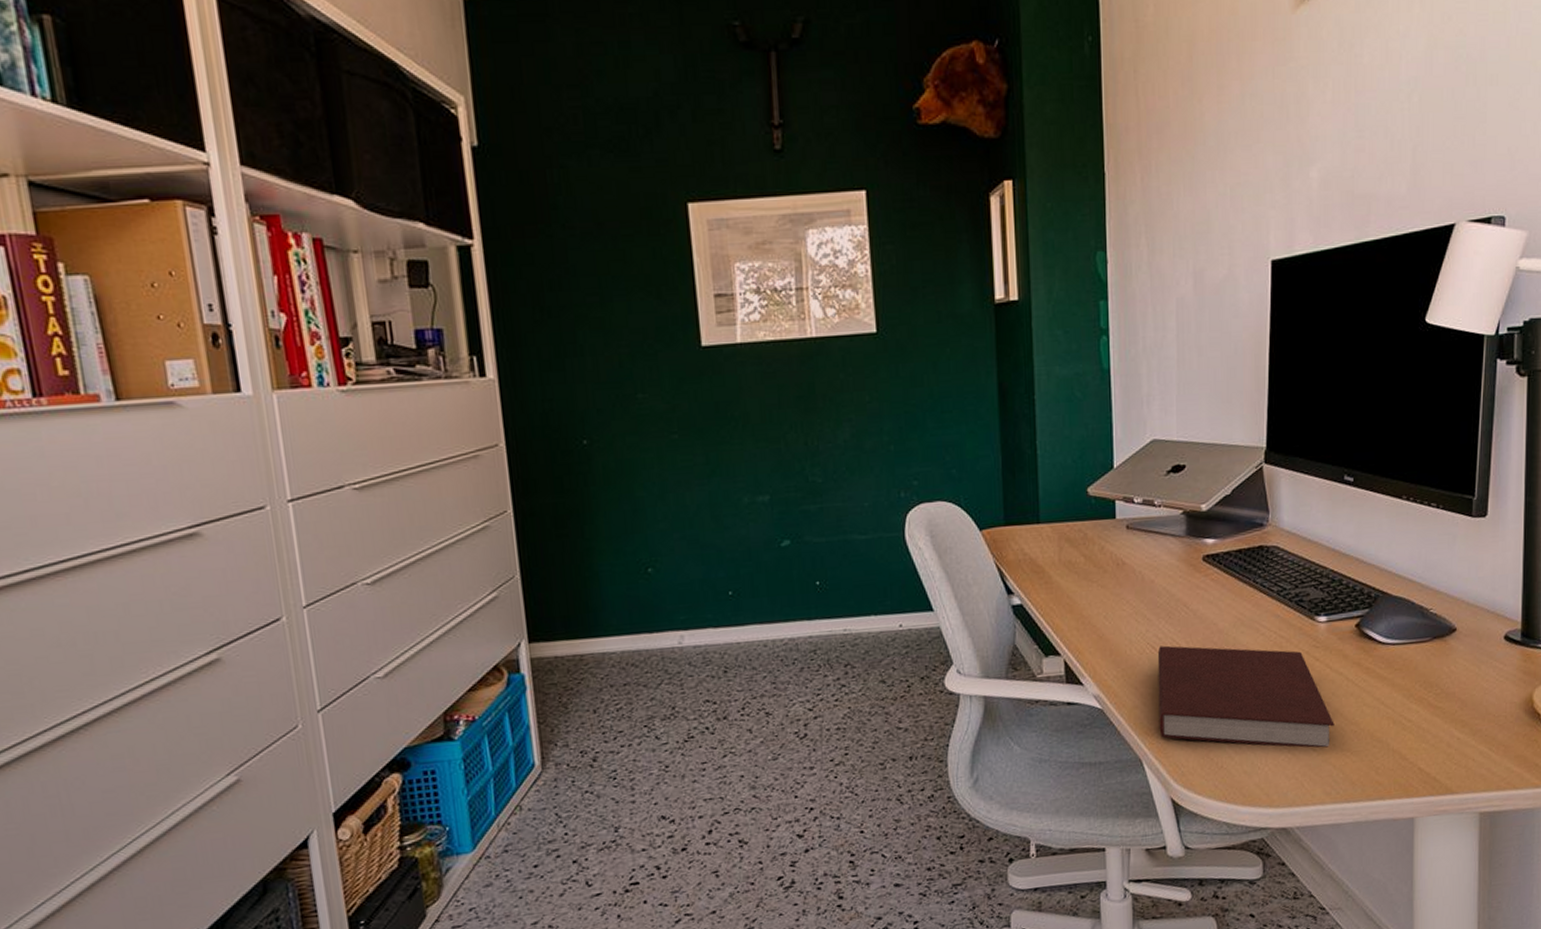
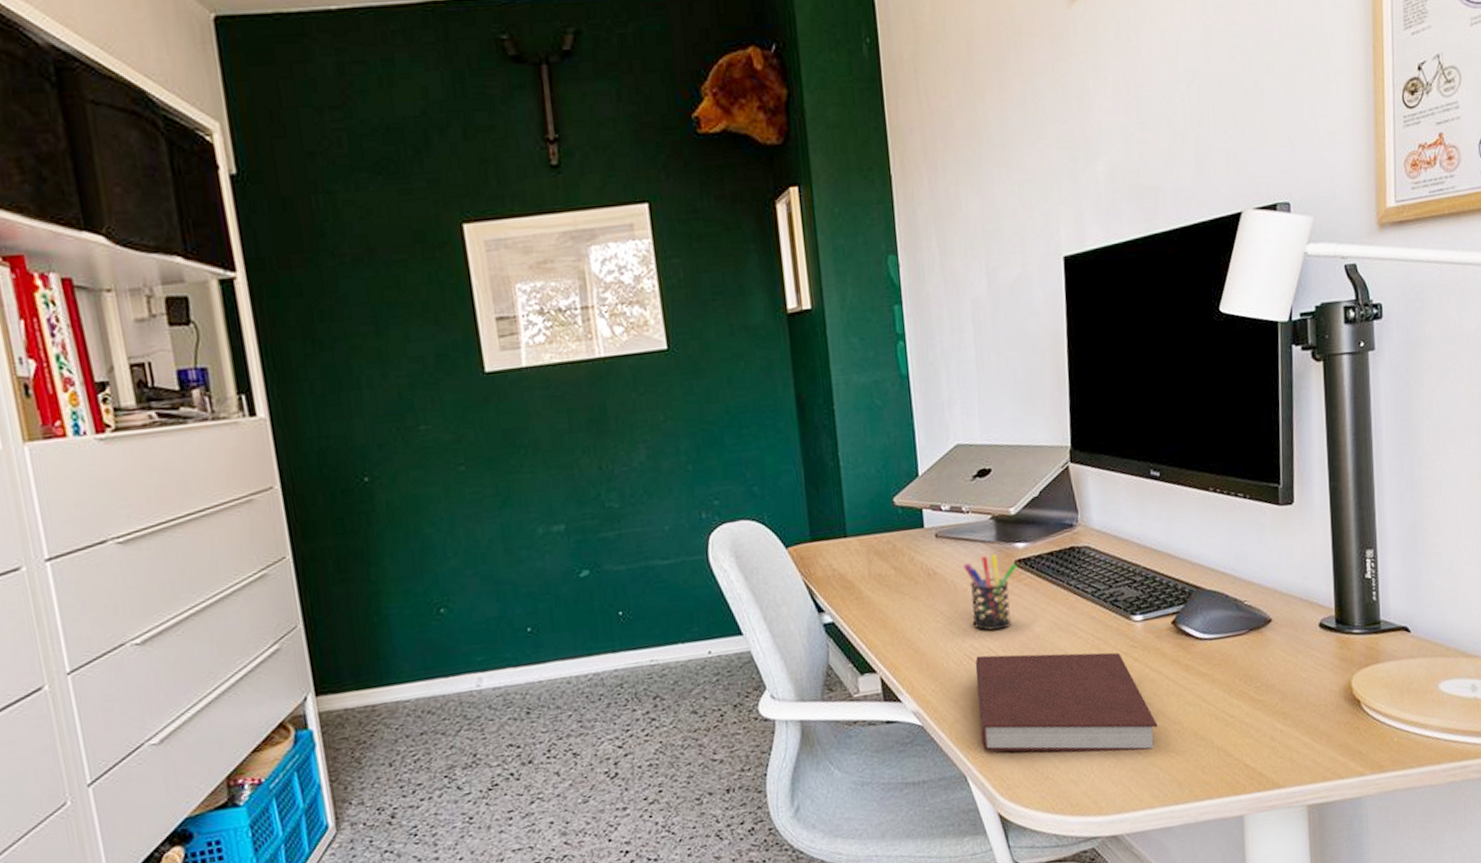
pen holder: none [1152,548,1205,622] -> present [963,554,1017,631]

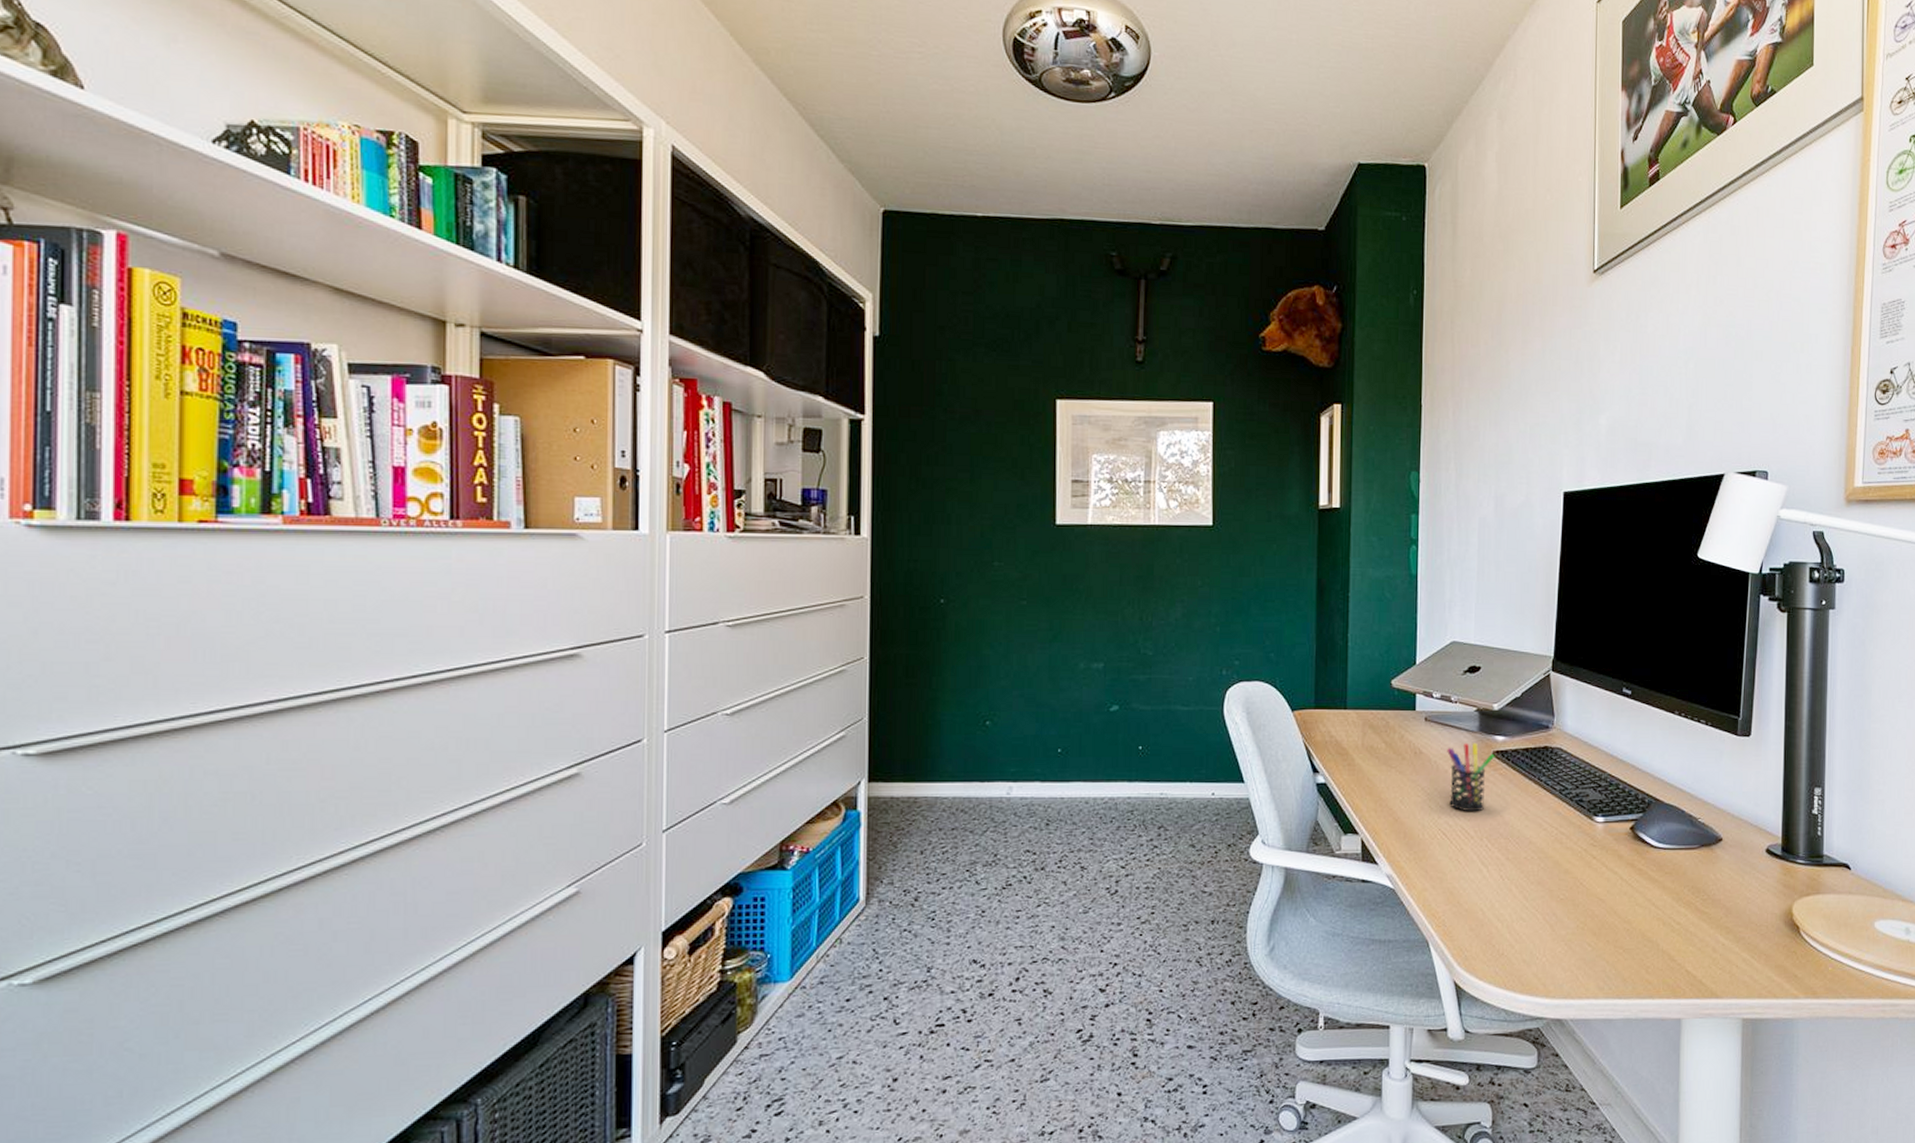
notebook: present [975,652,1158,752] -> none [1446,833,1609,943]

